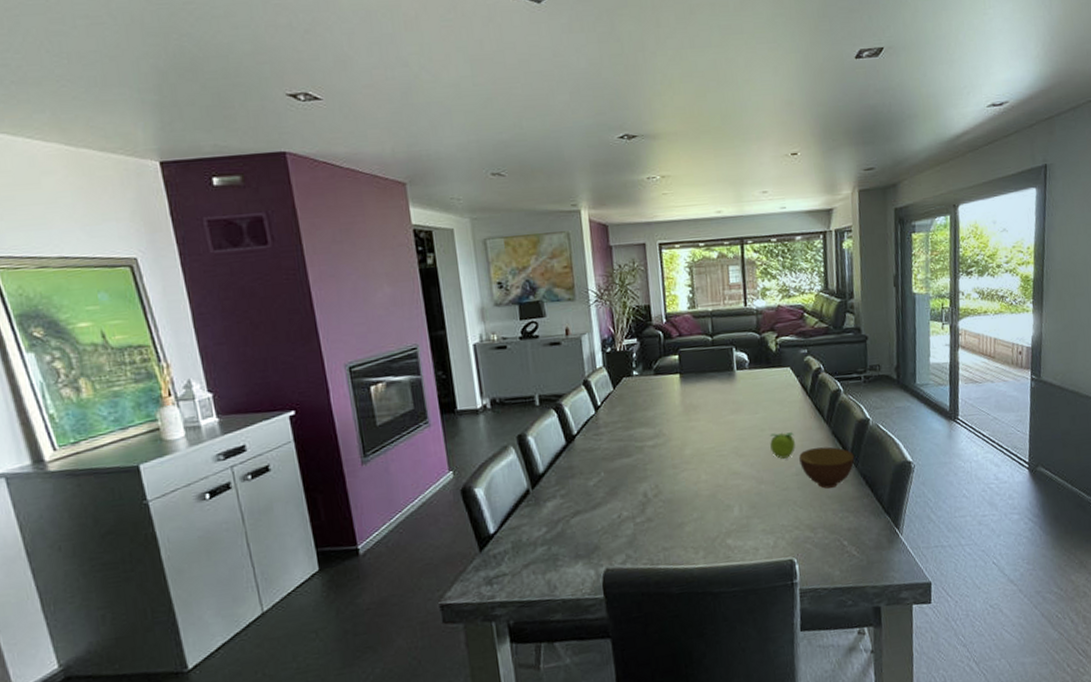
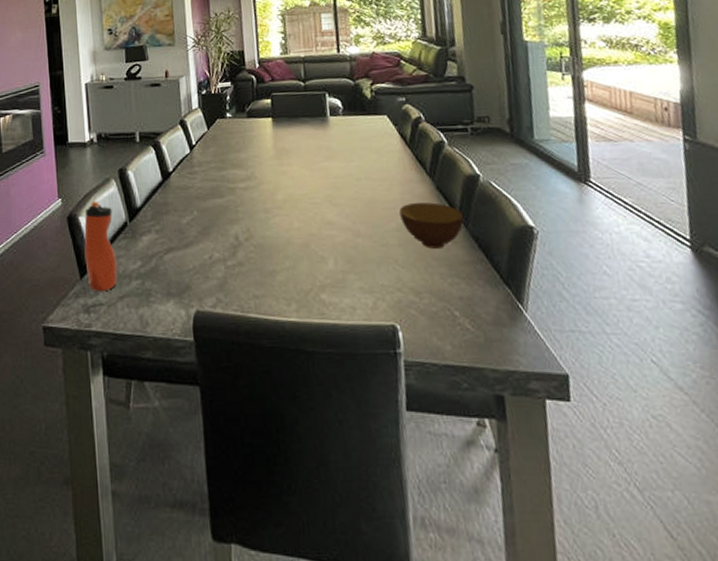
water bottle: none [481,470,522,563] -> present [84,200,118,292]
fruit: present [769,432,795,459] -> none [366,183,395,212]

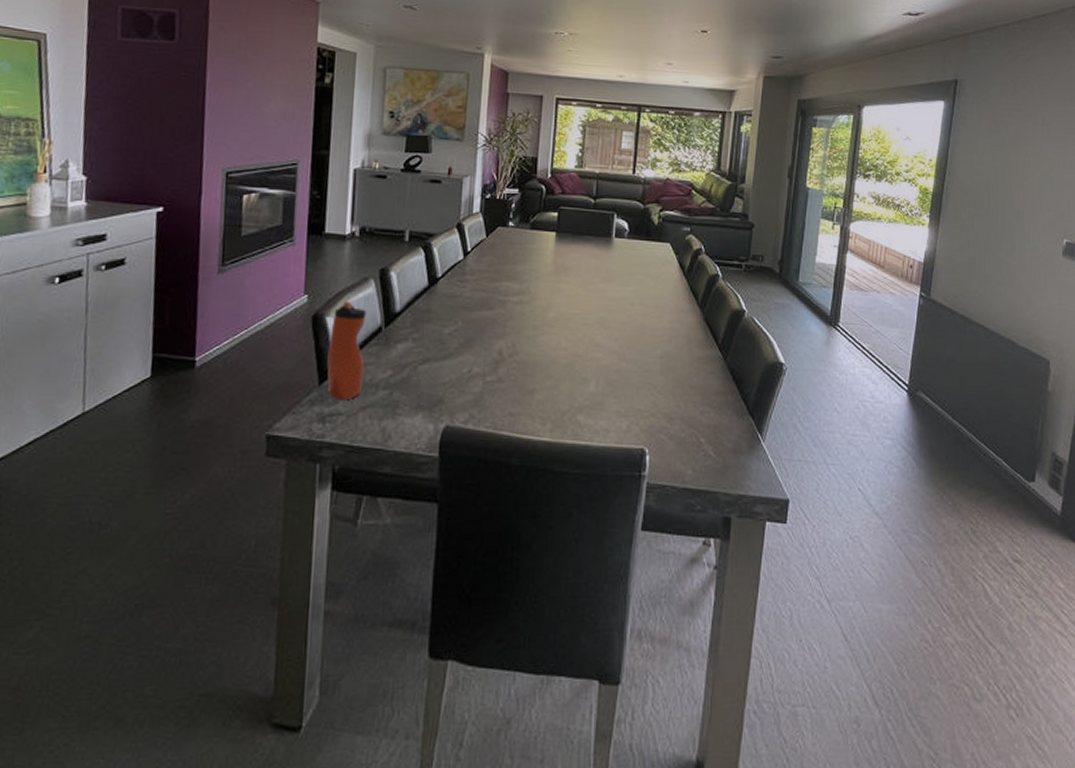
bowl: present [399,202,464,249] -> none [666,332,724,378]

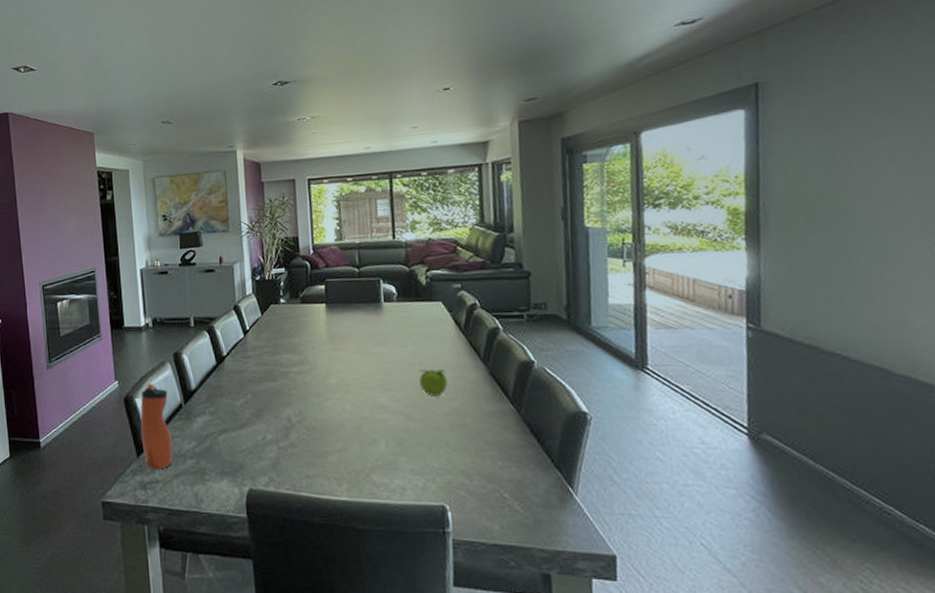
fruit: none [638,309,664,338] -> present [418,368,448,396]

